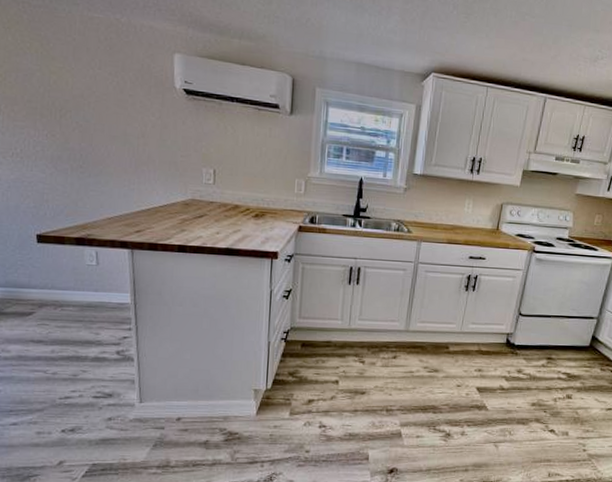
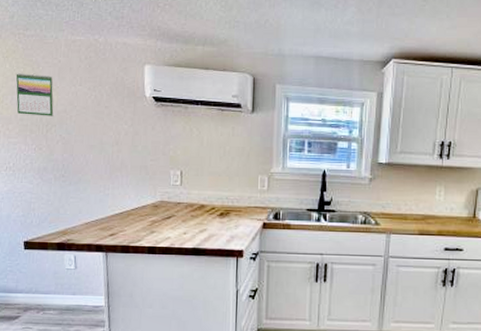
calendar: none [20,48,69,101] -> present [16,73,54,116]

